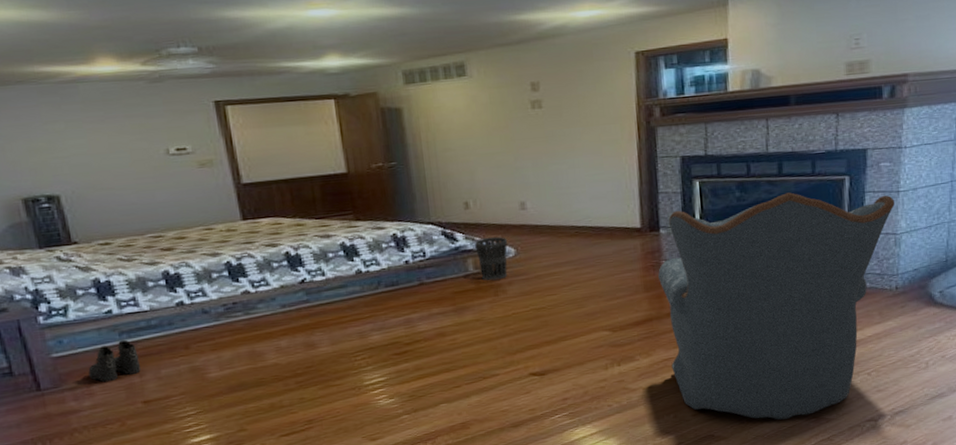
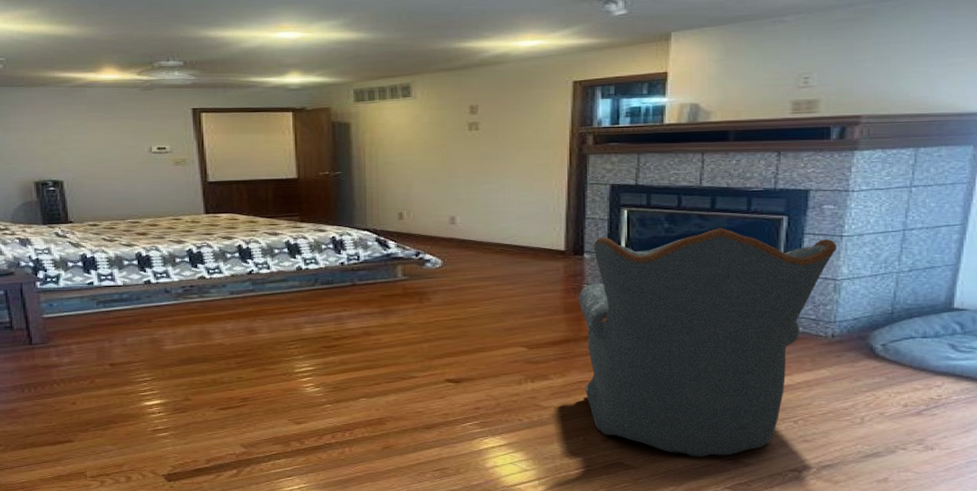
boots: present [88,339,141,383] -> none [70,309,110,344]
wastebasket: present [475,236,508,281] -> none [405,247,436,288]

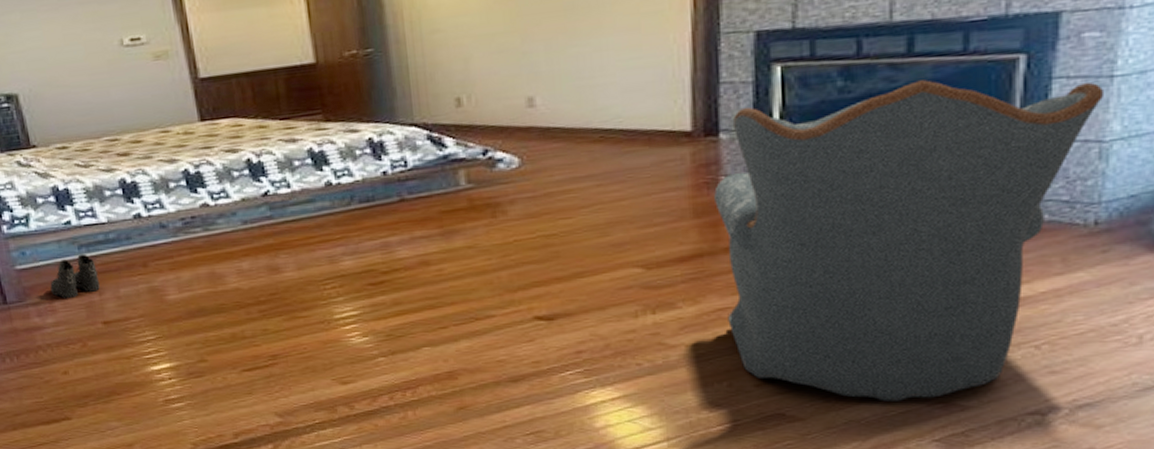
boots: none [70,309,110,344] -> present [50,254,100,299]

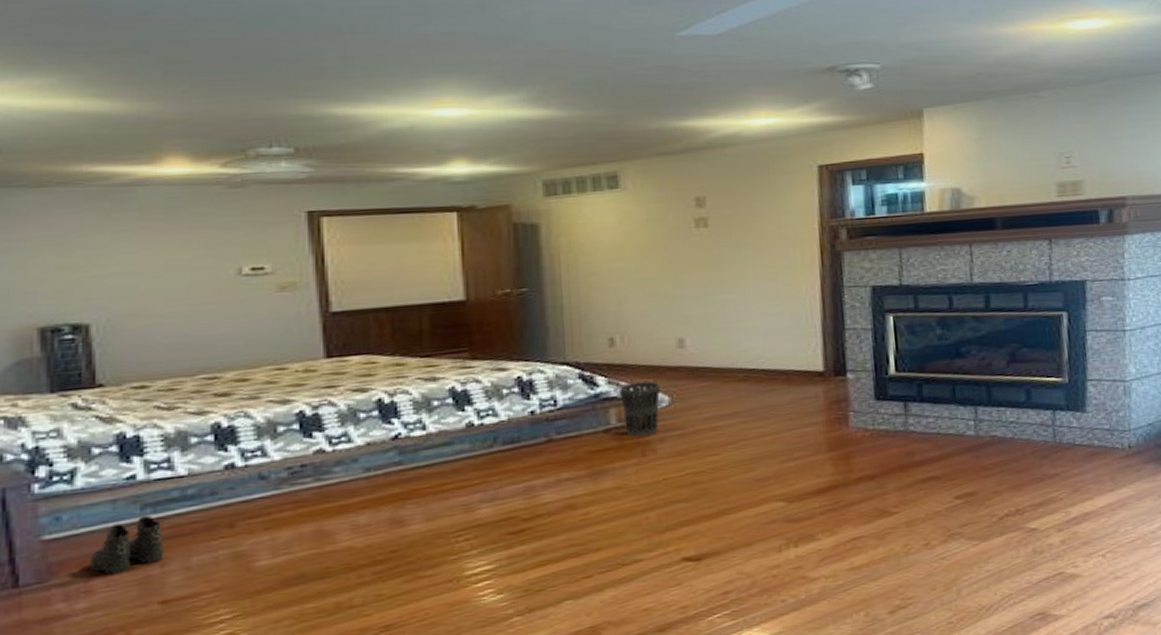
wastebasket: none [468,142,510,199] -> present [620,381,661,438]
armchair: present [714,80,1103,402] -> none [845,330,1121,618]

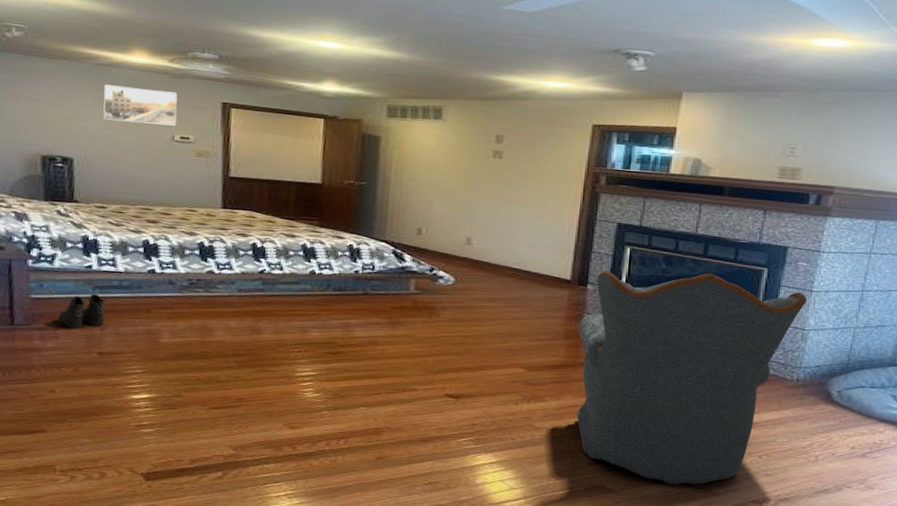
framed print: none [127,207,242,261] -> present [103,84,178,126]
wastebasket: present [620,381,661,438] -> none [419,263,450,304]
armchair: none [845,330,1121,618] -> present [576,270,807,485]

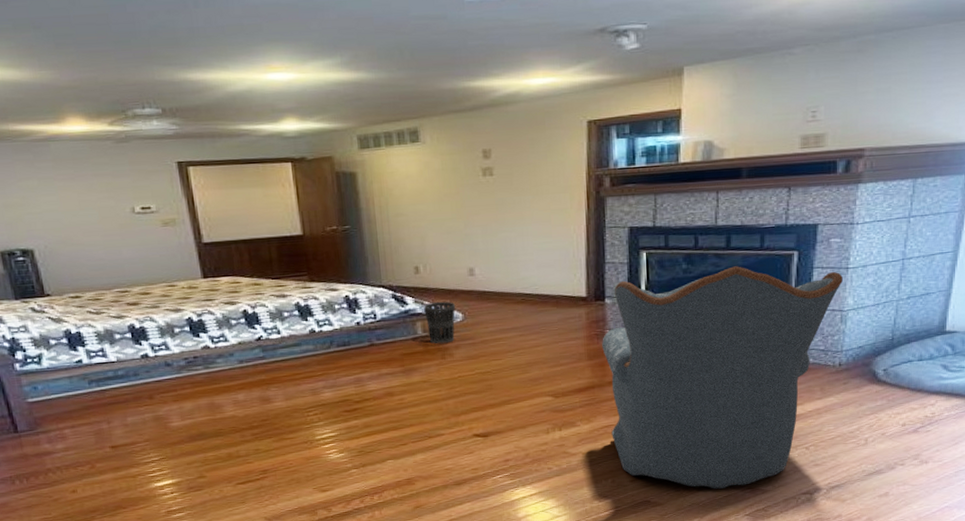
boots: present [58,293,105,330] -> none [60,388,109,428]
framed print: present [103,84,178,126] -> none [46,158,133,202]
wastebasket: none [419,263,450,304] -> present [424,301,456,345]

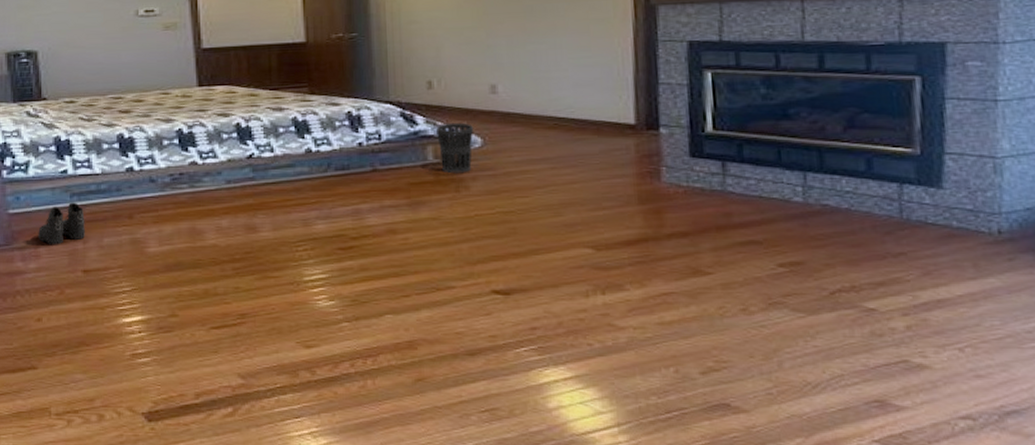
boots: none [60,388,109,428] -> present [38,202,85,245]
armchair: present [602,266,843,489] -> none [656,93,991,397]

